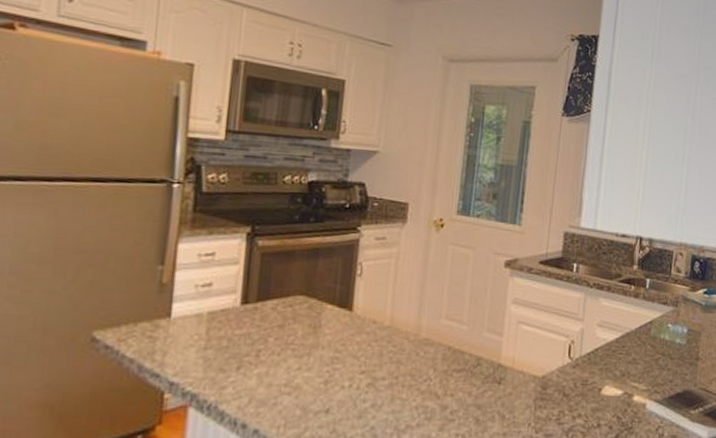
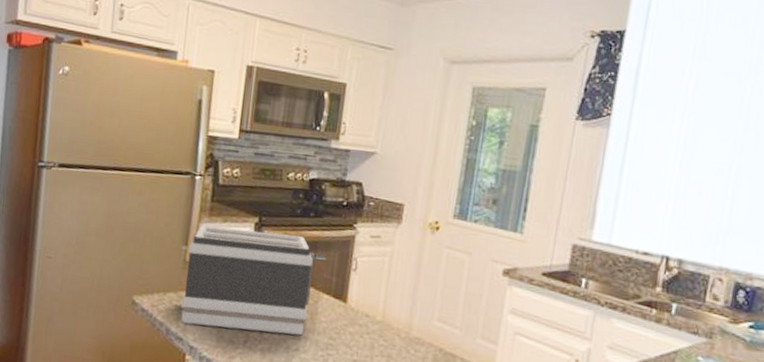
toaster: none [157,239,329,357] -> present [181,225,327,336]

